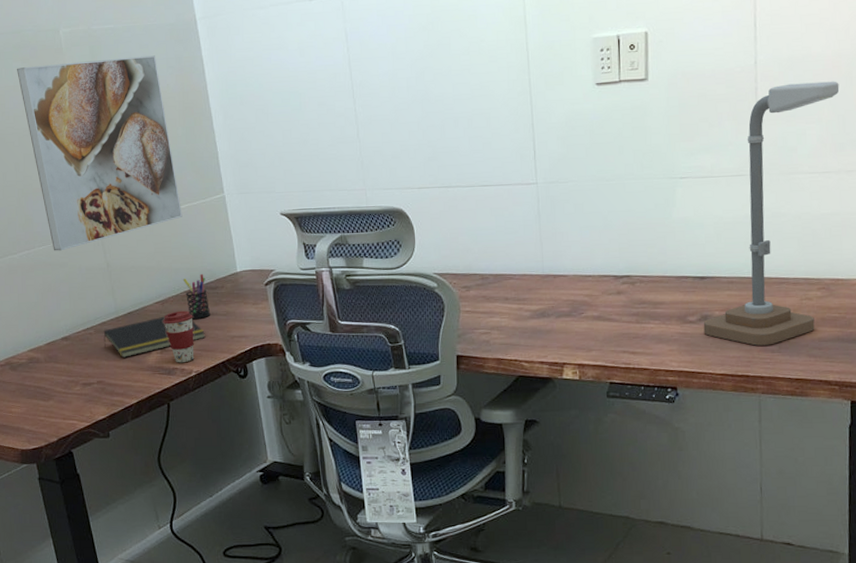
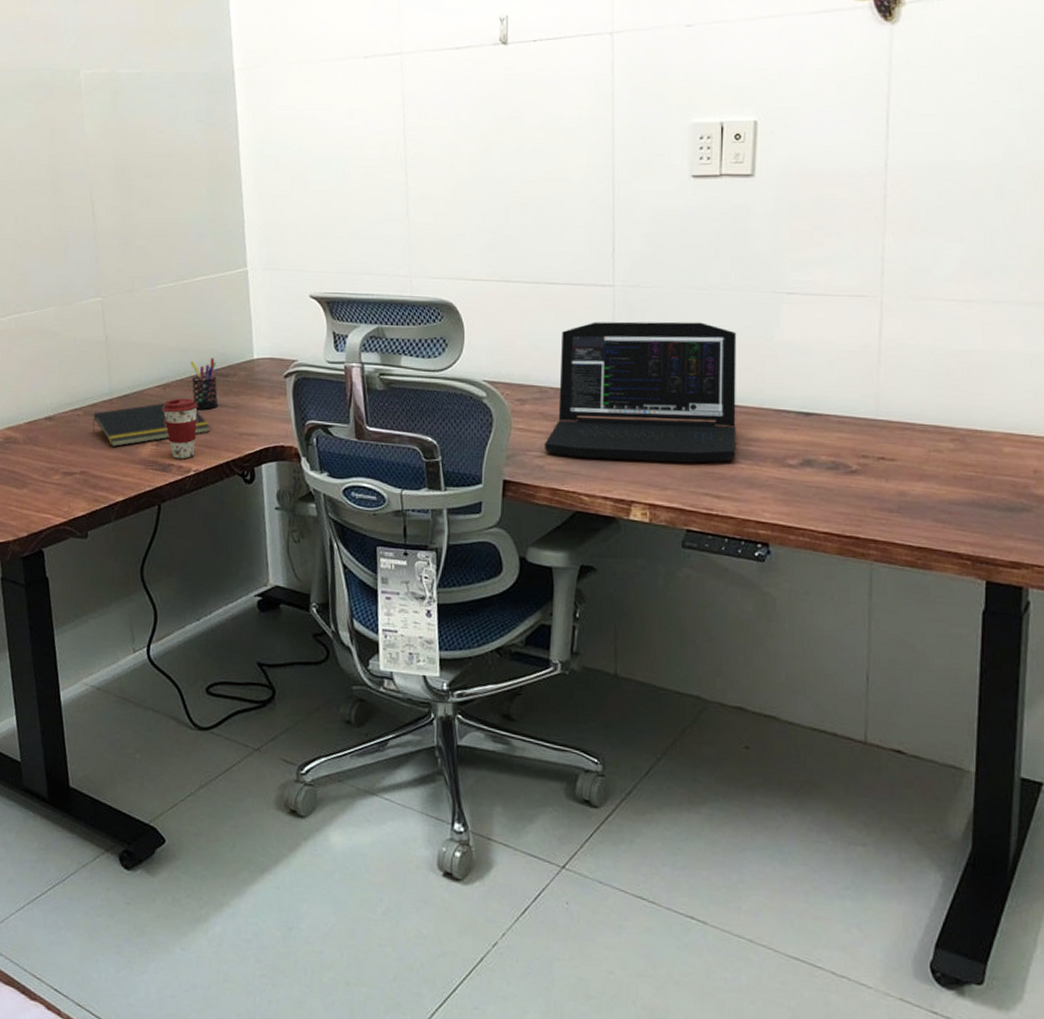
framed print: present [17,55,183,251] -> none [28,106,197,318]
laptop: none [489,208,646,332] -> present [545,321,737,463]
desk lamp: present [703,81,840,346] -> none [805,193,988,503]

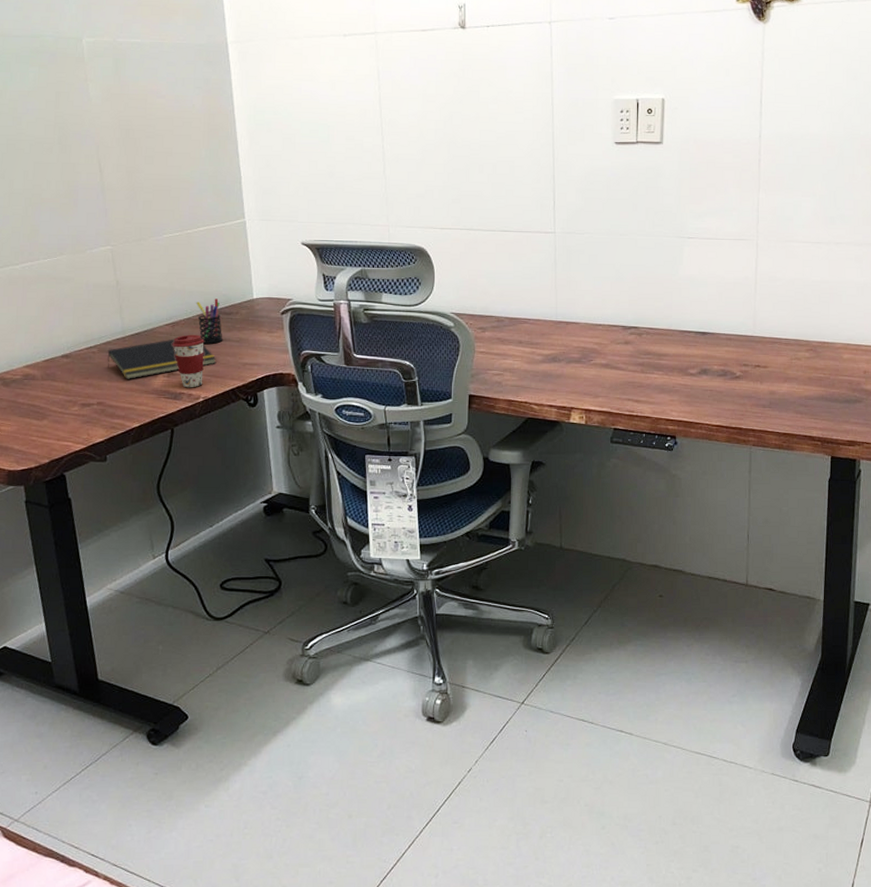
laptop: present [545,321,737,463] -> none [502,261,650,375]

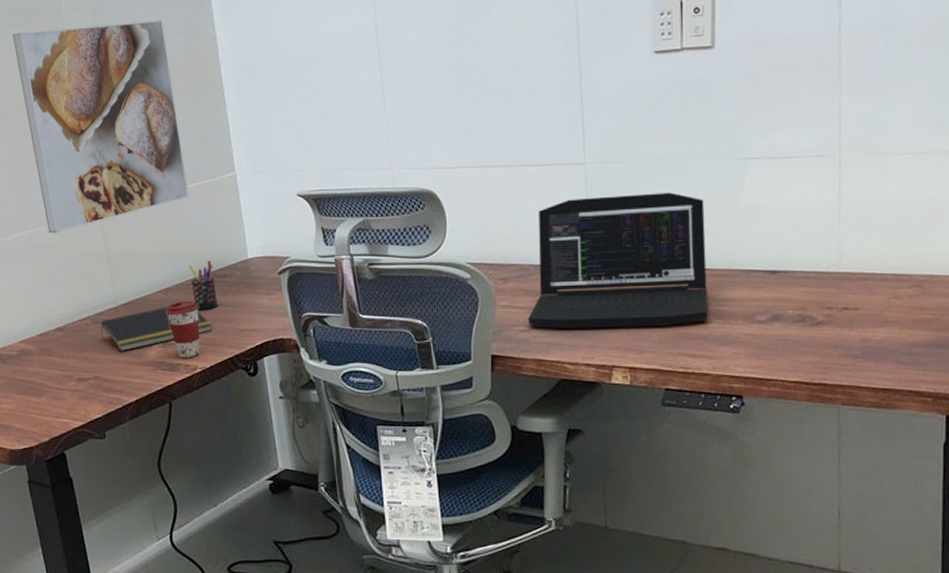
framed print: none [33,72,200,265] -> present [13,20,189,234]
laptop: none [502,261,650,375] -> present [528,192,708,330]

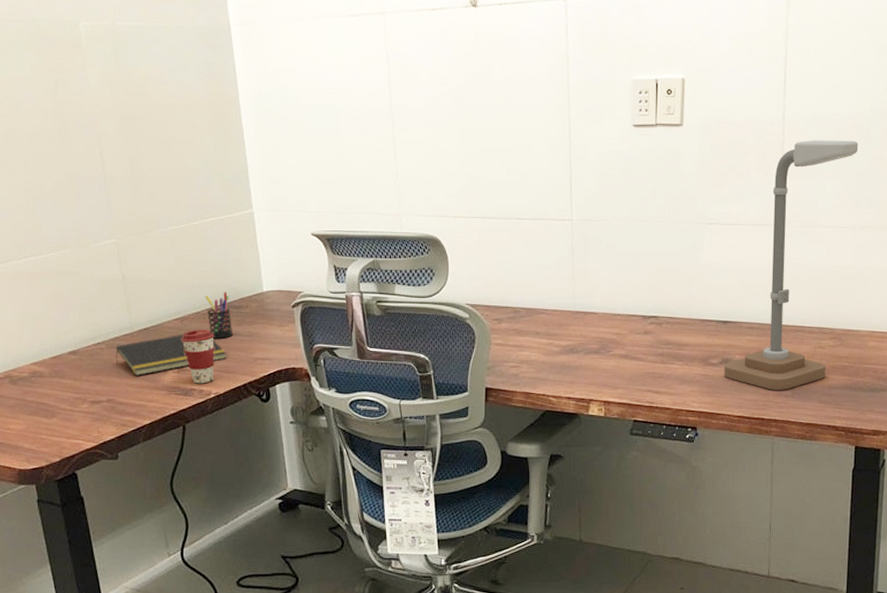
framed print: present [13,20,189,234] -> none [30,58,207,259]
laptop: present [528,192,708,330] -> none [519,249,671,367]
desk lamp: none [774,49,938,350] -> present [724,140,859,390]

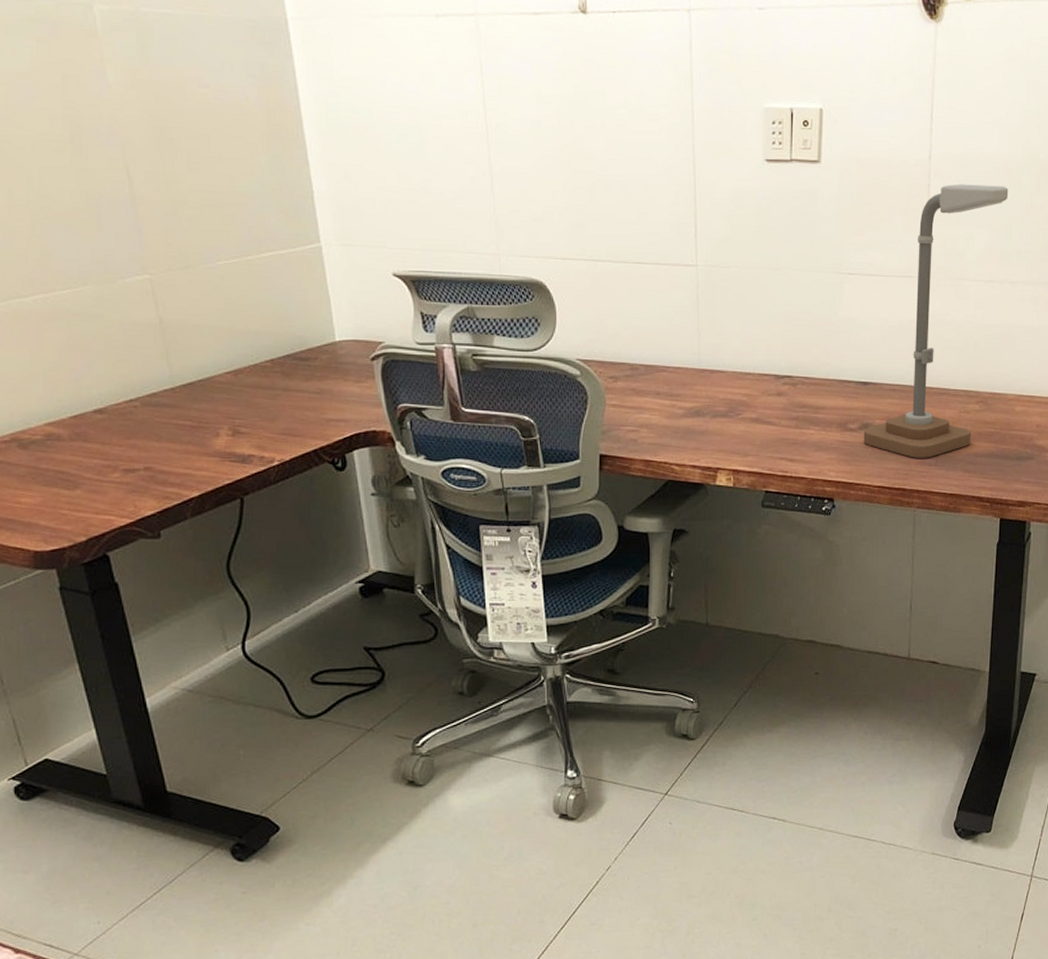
notepad: present [115,334,227,376] -> none [153,390,293,439]
coffee cup: present [181,329,214,384] -> none [236,384,277,449]
pen holder: present [204,292,233,338] -> none [263,341,300,396]

